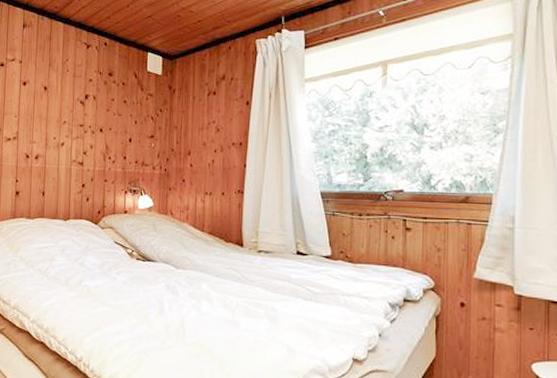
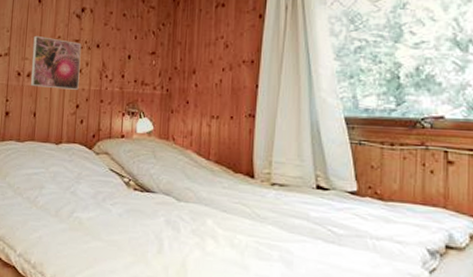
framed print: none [39,120,86,170] -> present [31,35,82,90]

